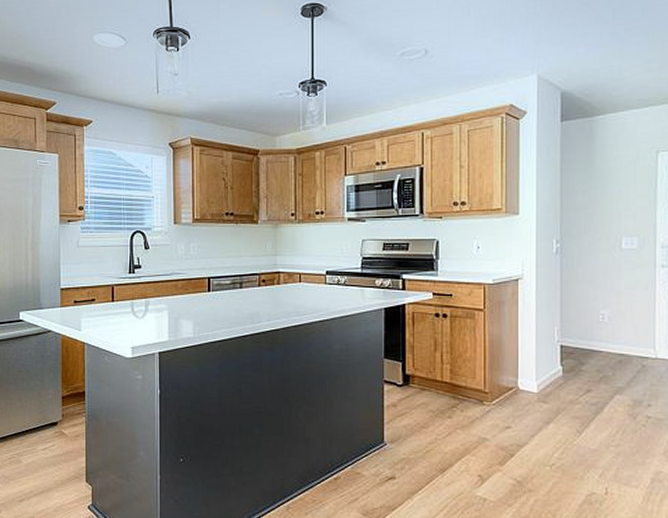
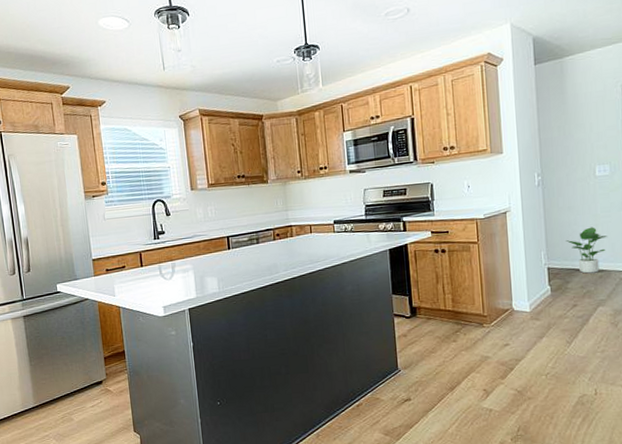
potted plant: none [583,305,631,356] -> present [566,227,608,274]

